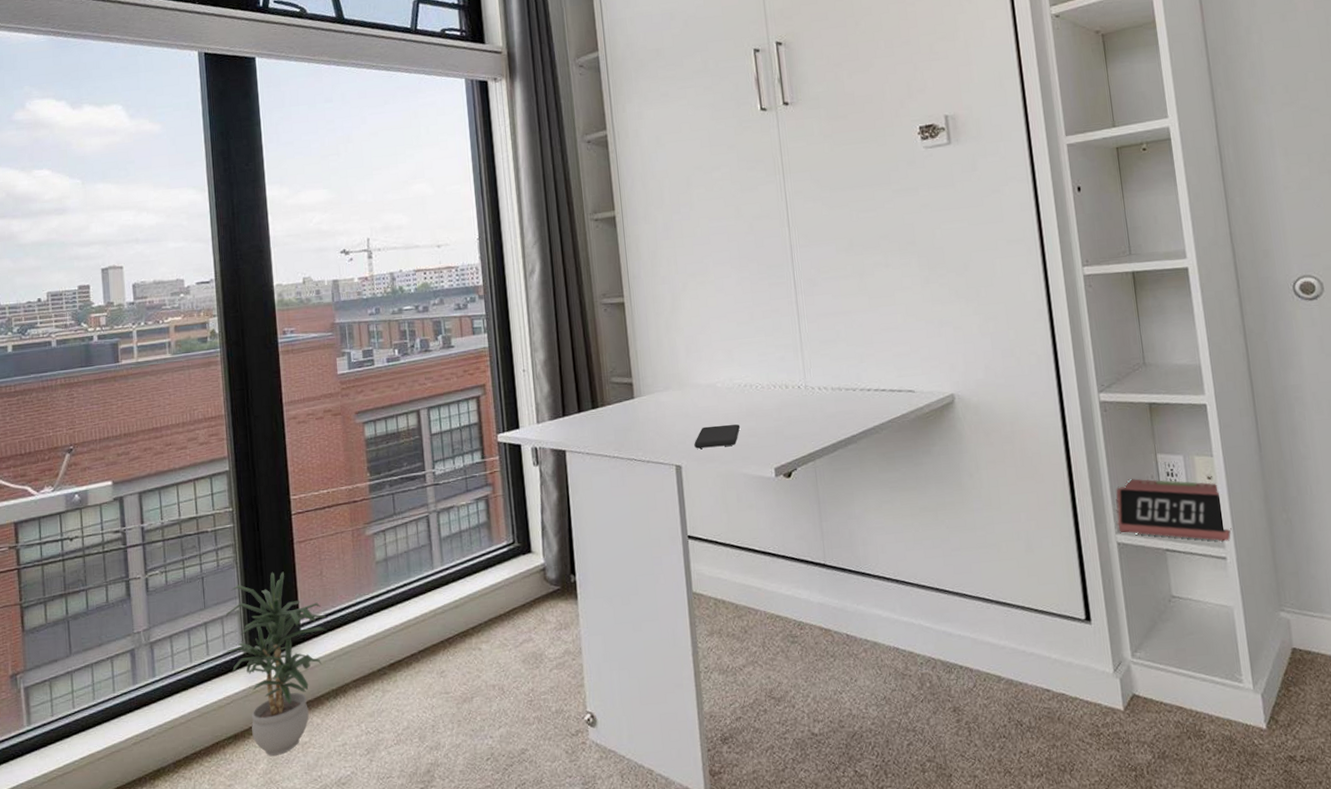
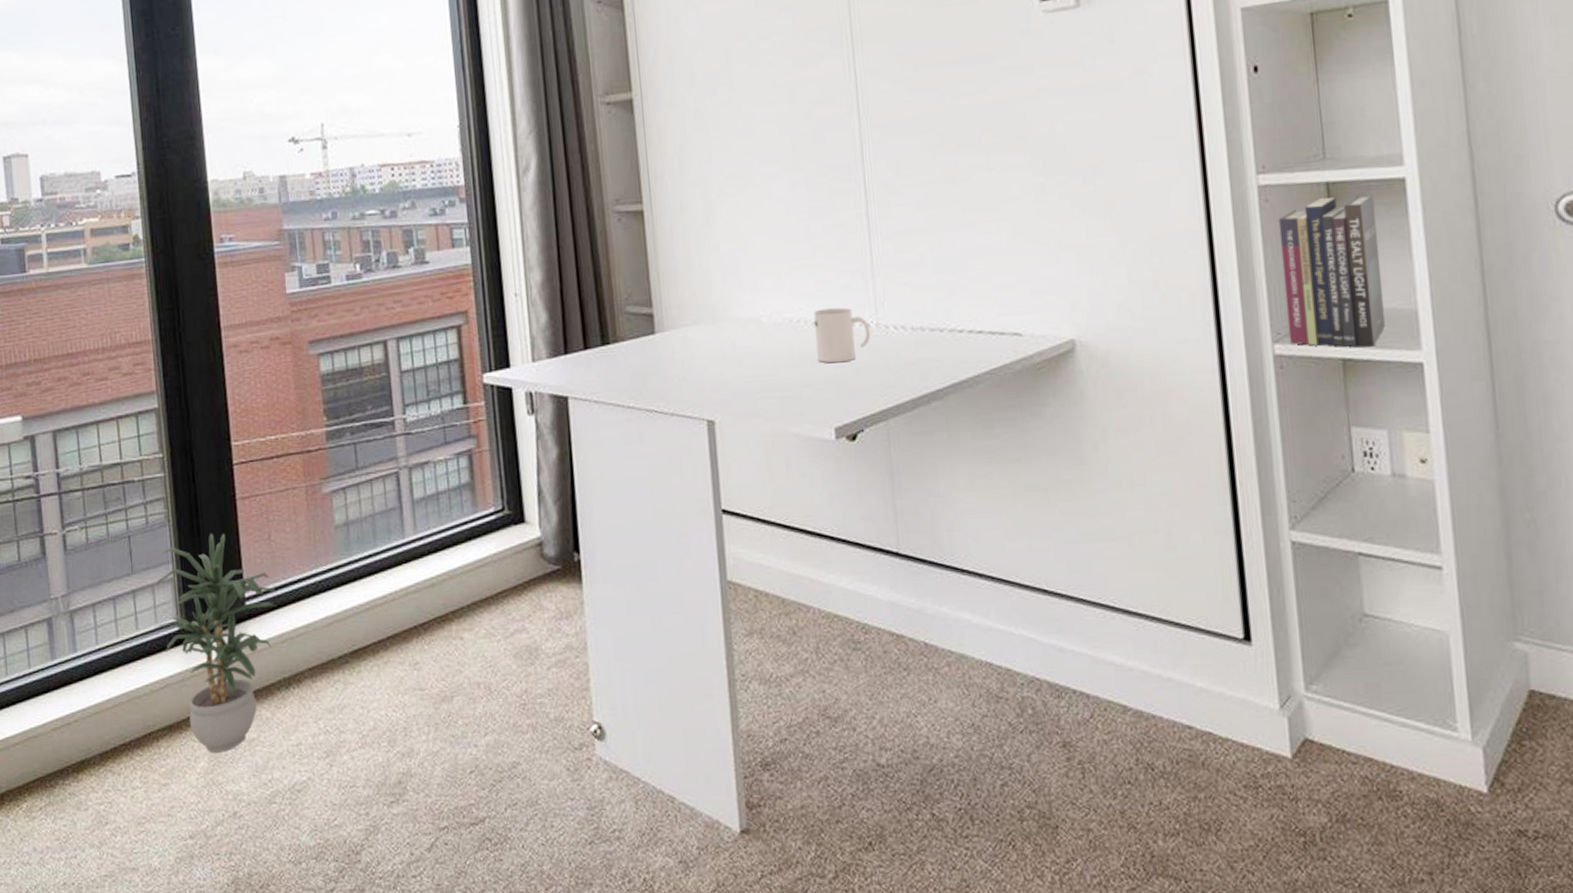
mobile phone: present [694,424,741,449] -> none [731,370,791,400]
mug: none [757,374,801,418] -> present [813,307,871,364]
books: none [1099,280,1179,394] -> present [1278,194,1386,347]
alarm clock: present [1117,479,1232,542] -> none [1293,458,1451,546]

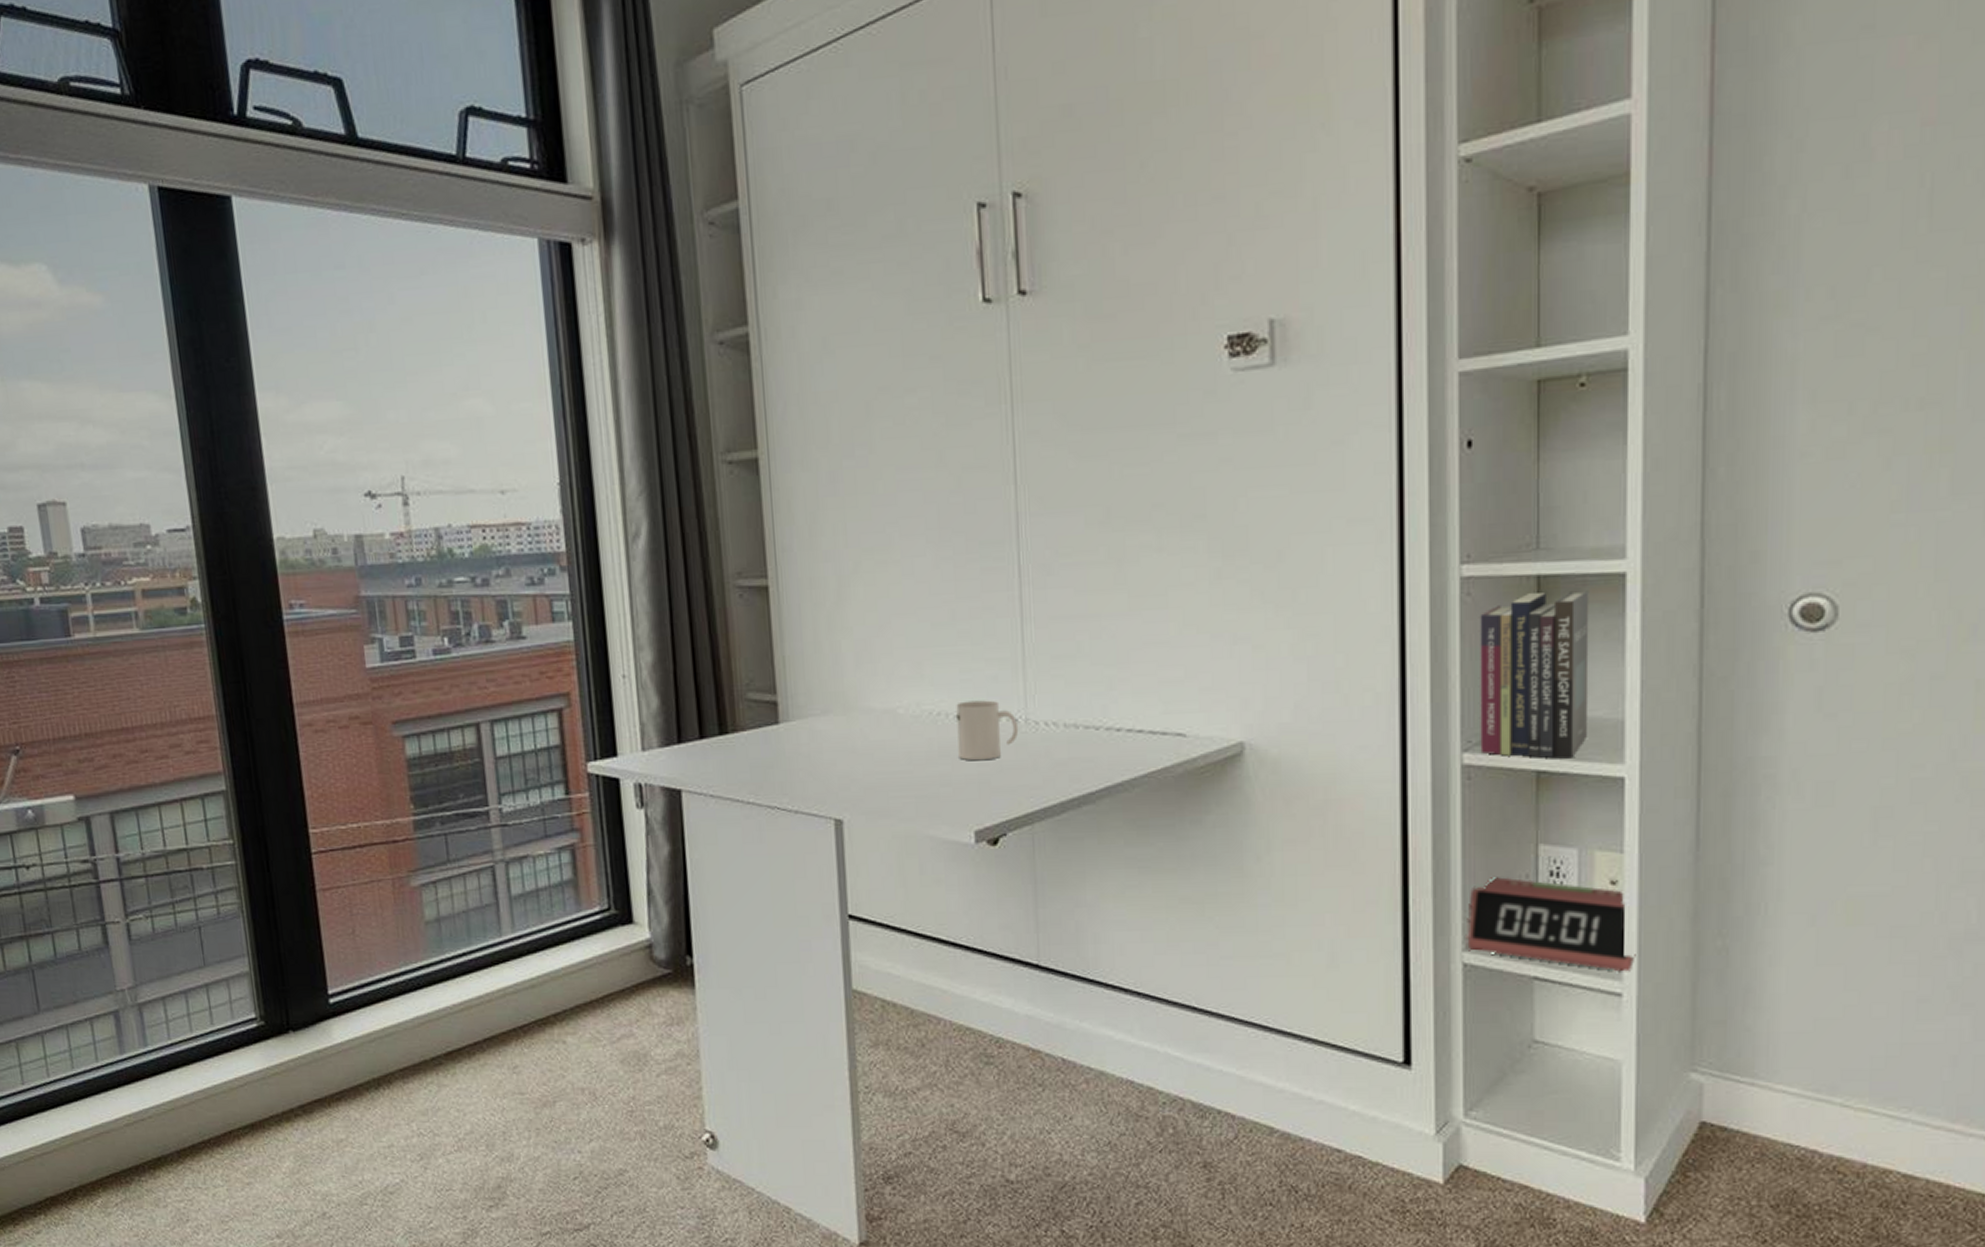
potted plant: present [154,532,278,753] -> none [231,925,364,1153]
alarm clock: none [1293,458,1451,546] -> present [1467,877,1636,972]

